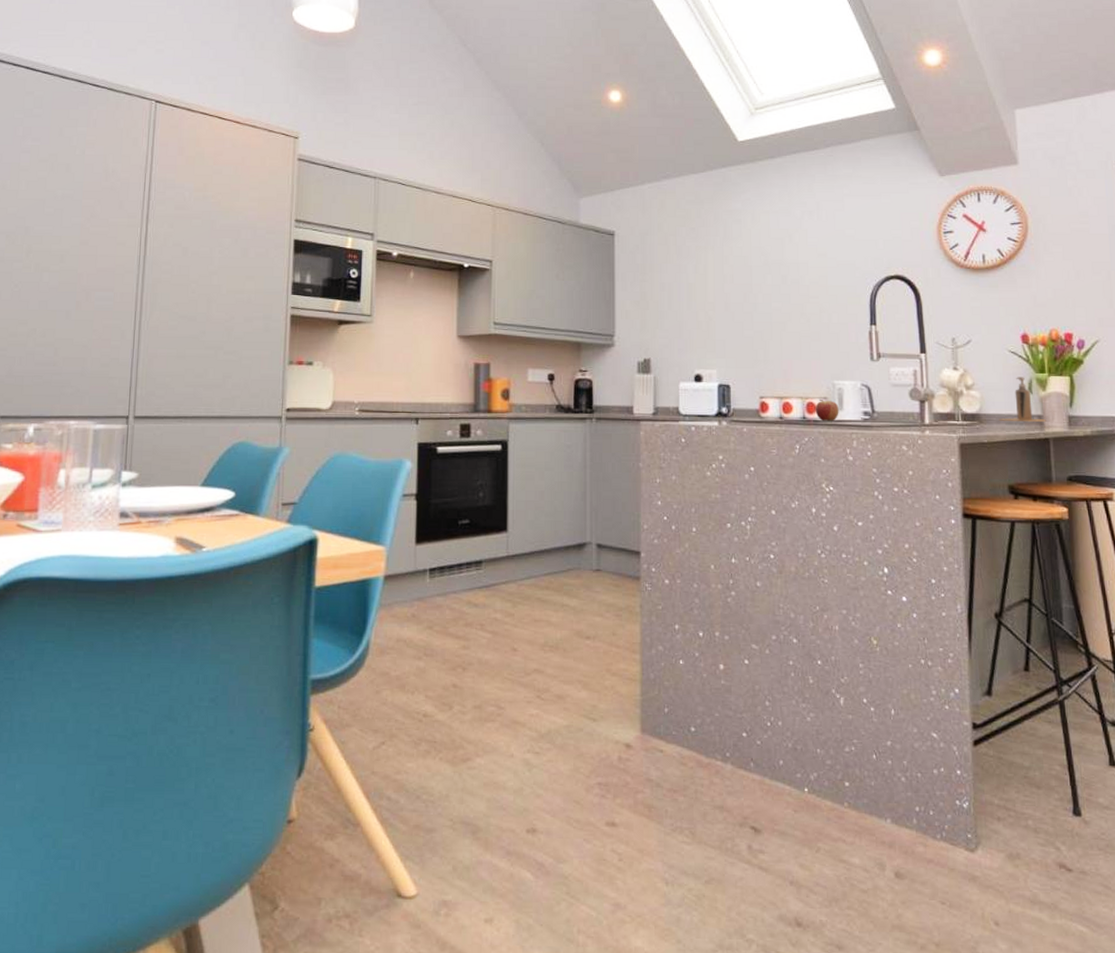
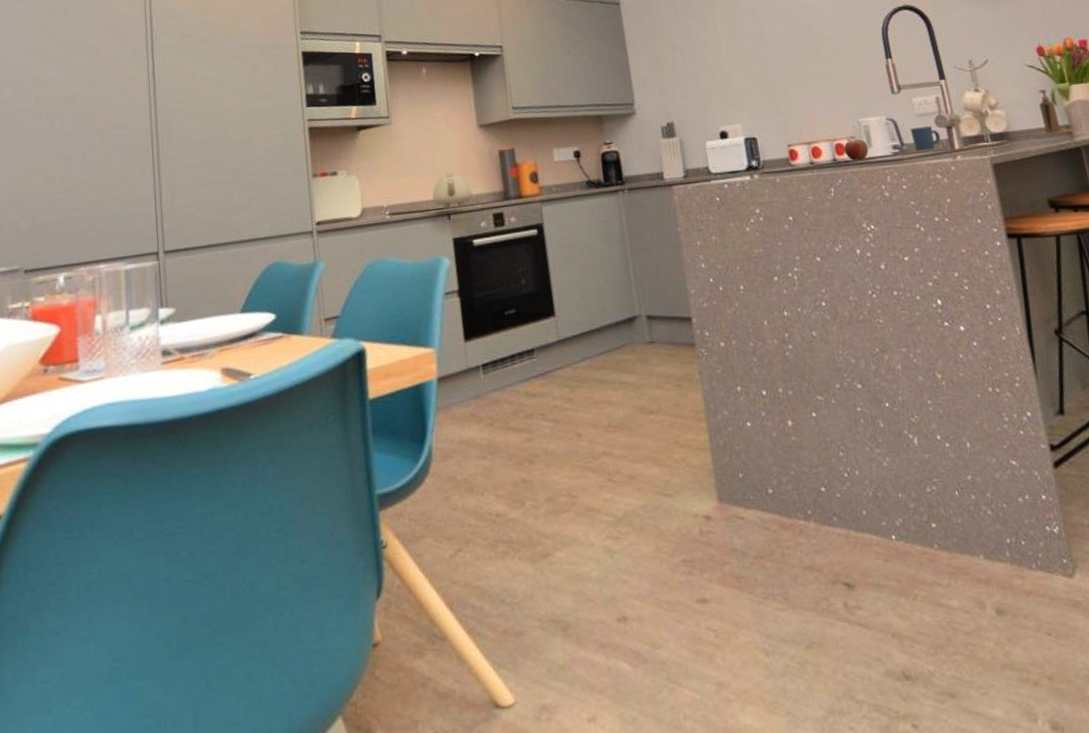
teapot: none [403,377,444,413] -> present [432,171,473,209]
mug: none [883,397,912,422] -> present [910,126,941,152]

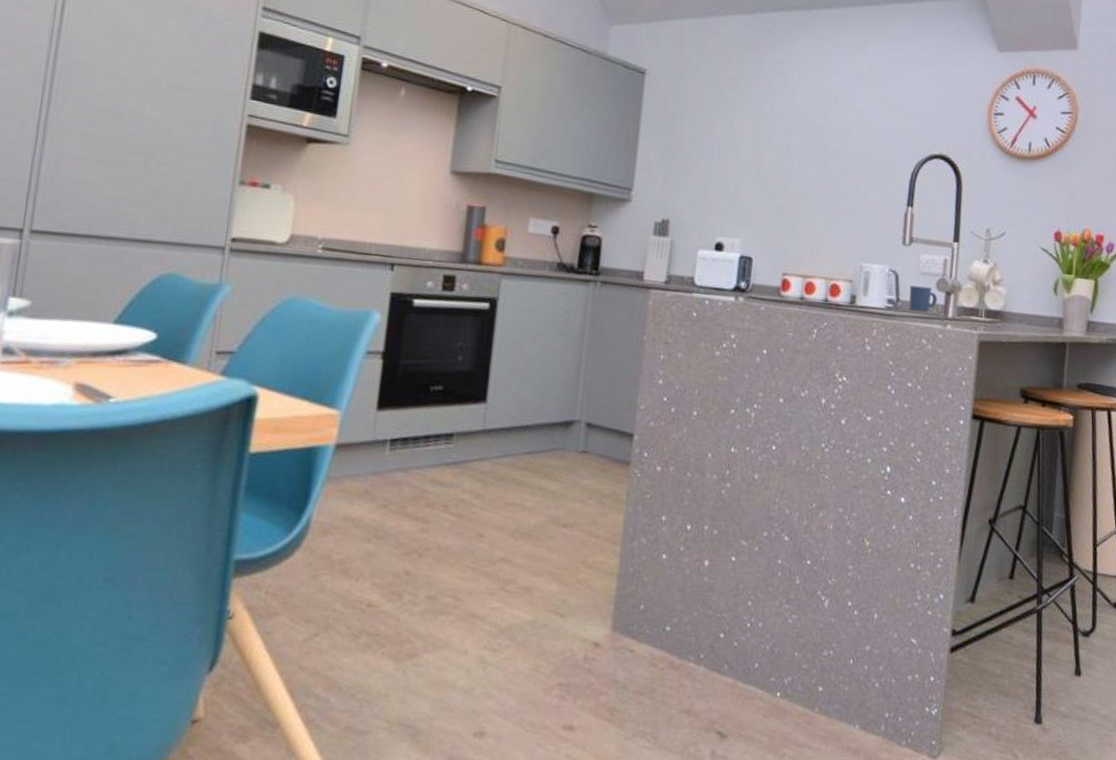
teapot: present [432,171,473,209] -> none [377,216,427,260]
fruit: present [844,138,869,161] -> none [838,281,864,307]
soap dispenser: present [1028,89,1075,136] -> none [1021,276,1066,325]

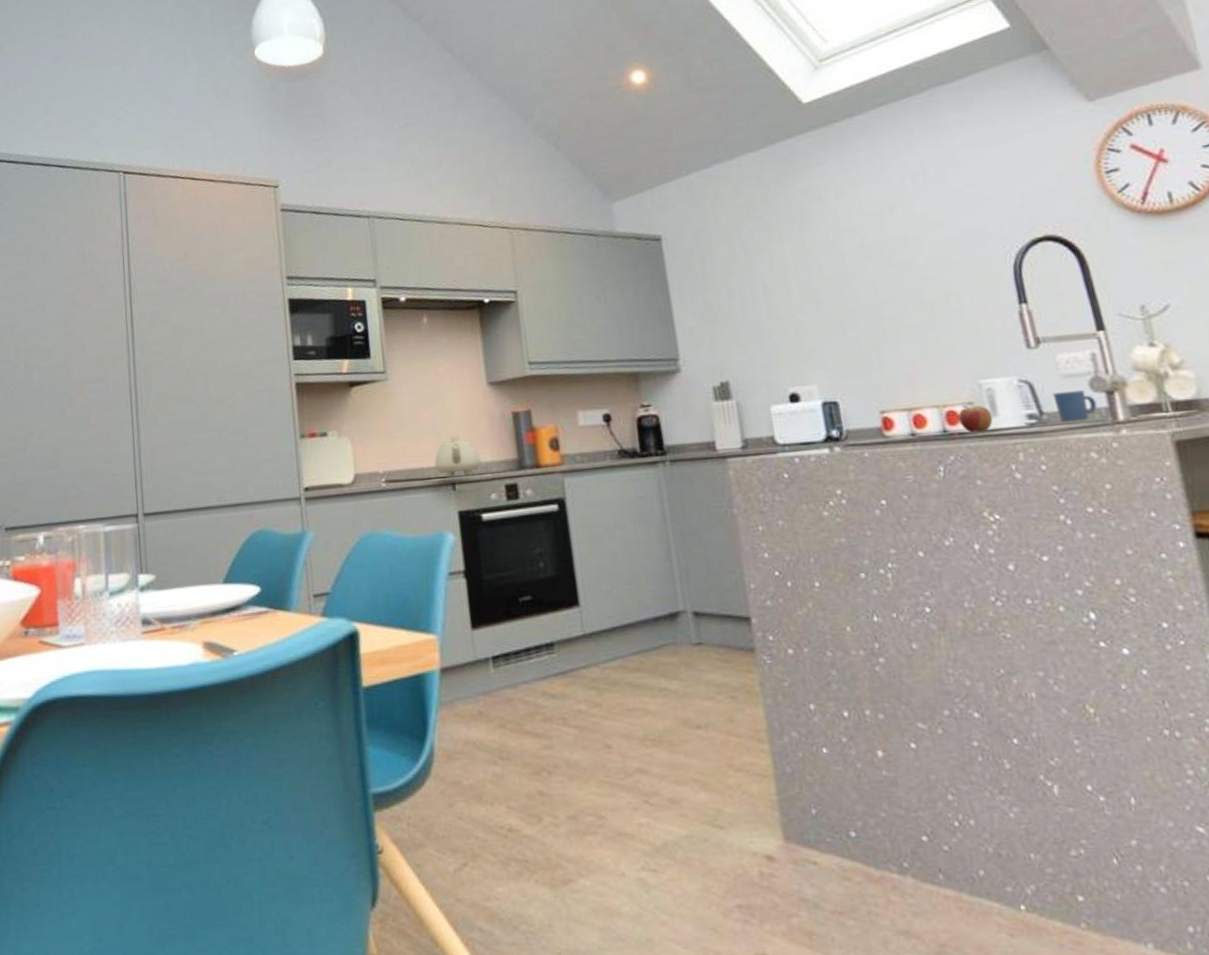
teapot: none [377,216,427,260] -> present [434,435,482,478]
fruit: none [838,281,864,307] -> present [957,405,993,433]

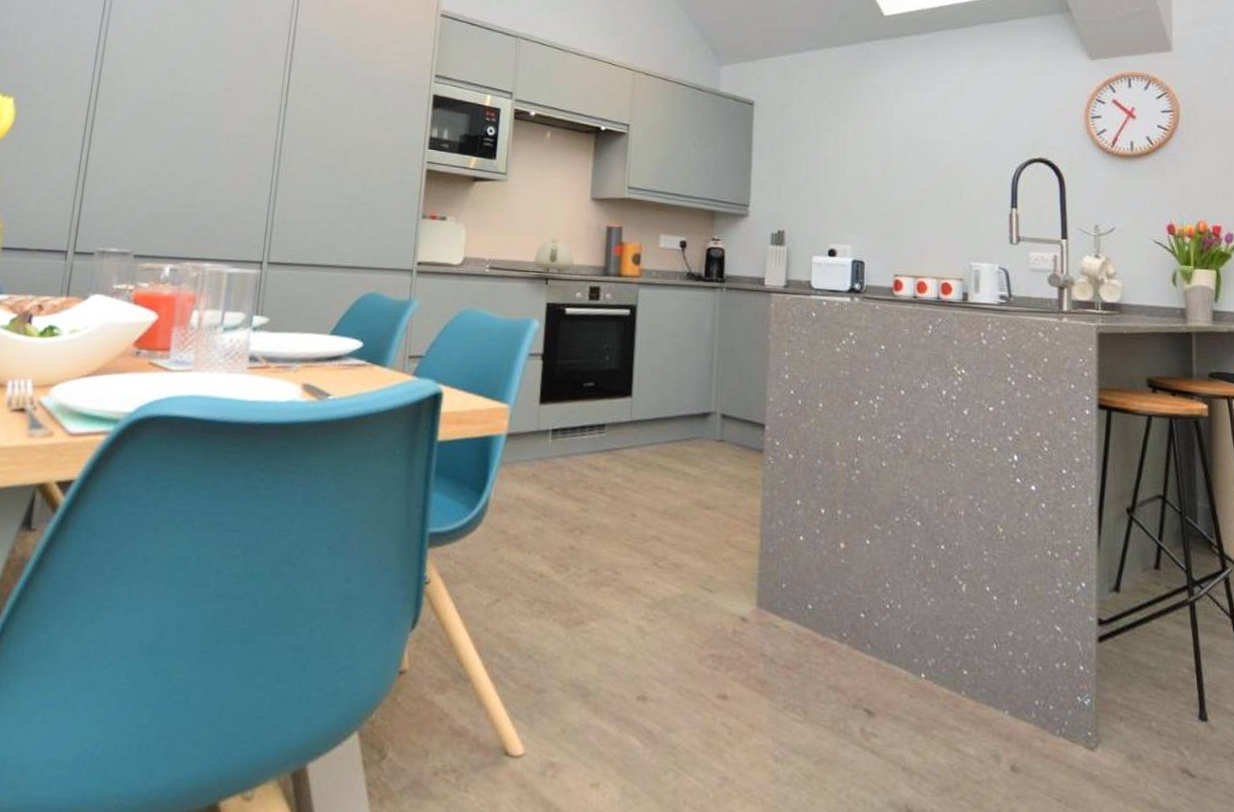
fruit: present [957,405,993,433] -> none [950,280,975,304]
mug: present [1052,390,1098,423] -> none [1021,282,1050,308]

